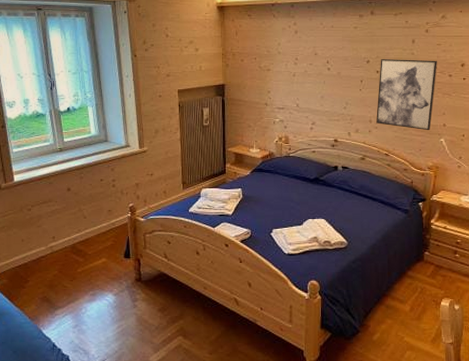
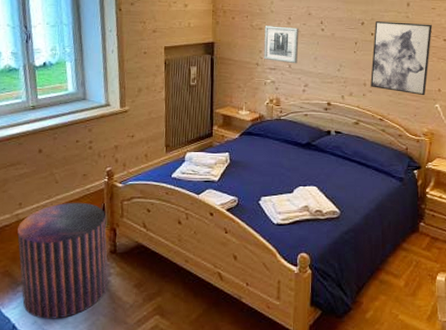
stool: none [53,235,135,339] -> present [17,202,108,319]
wall art: none [272,67,306,103] -> present [264,26,299,64]

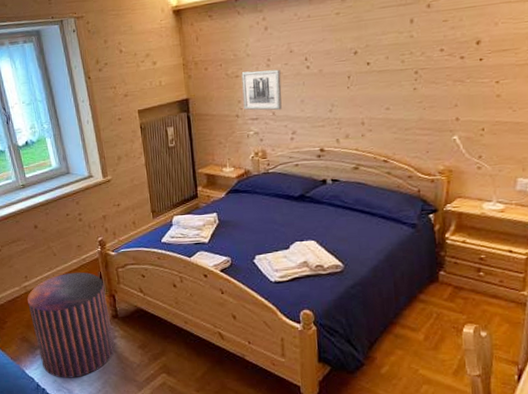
wall art: present [371,21,433,96] -> none [369,41,445,128]

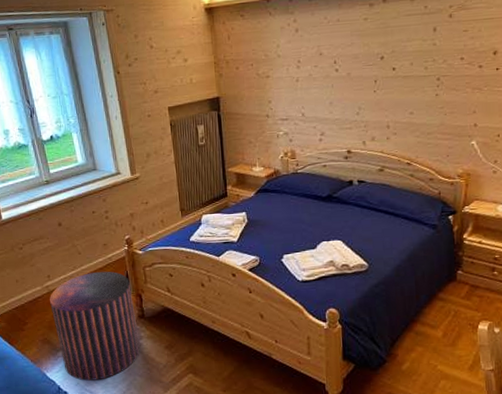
wall art: present [241,69,282,111] -> none [272,71,311,112]

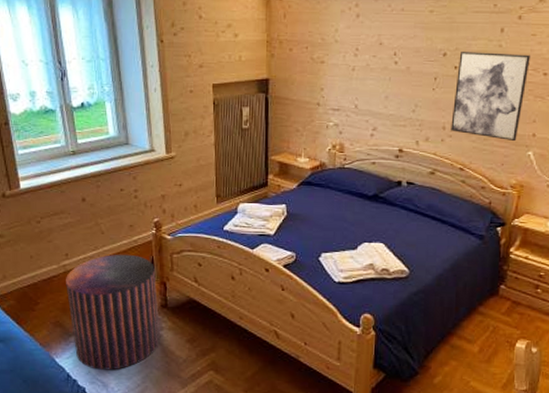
wall art: none [394,50,465,133] -> present [451,52,531,142]

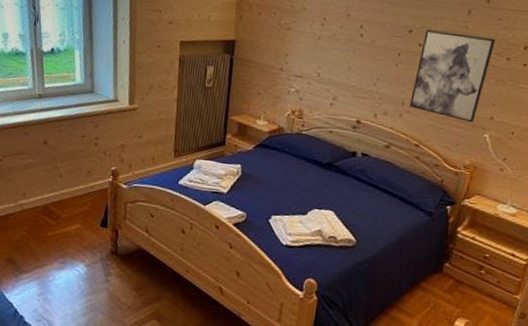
stool: present [66,254,160,370] -> none [21,198,109,310]

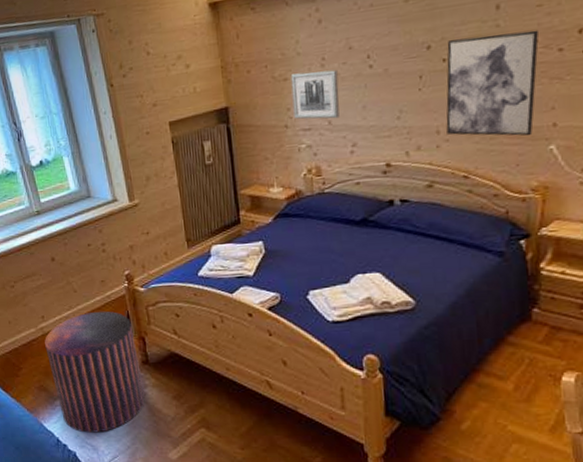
stool: none [21,198,109,310] -> present [45,311,145,433]
wall art: none [290,25,334,73] -> present [290,69,340,120]

